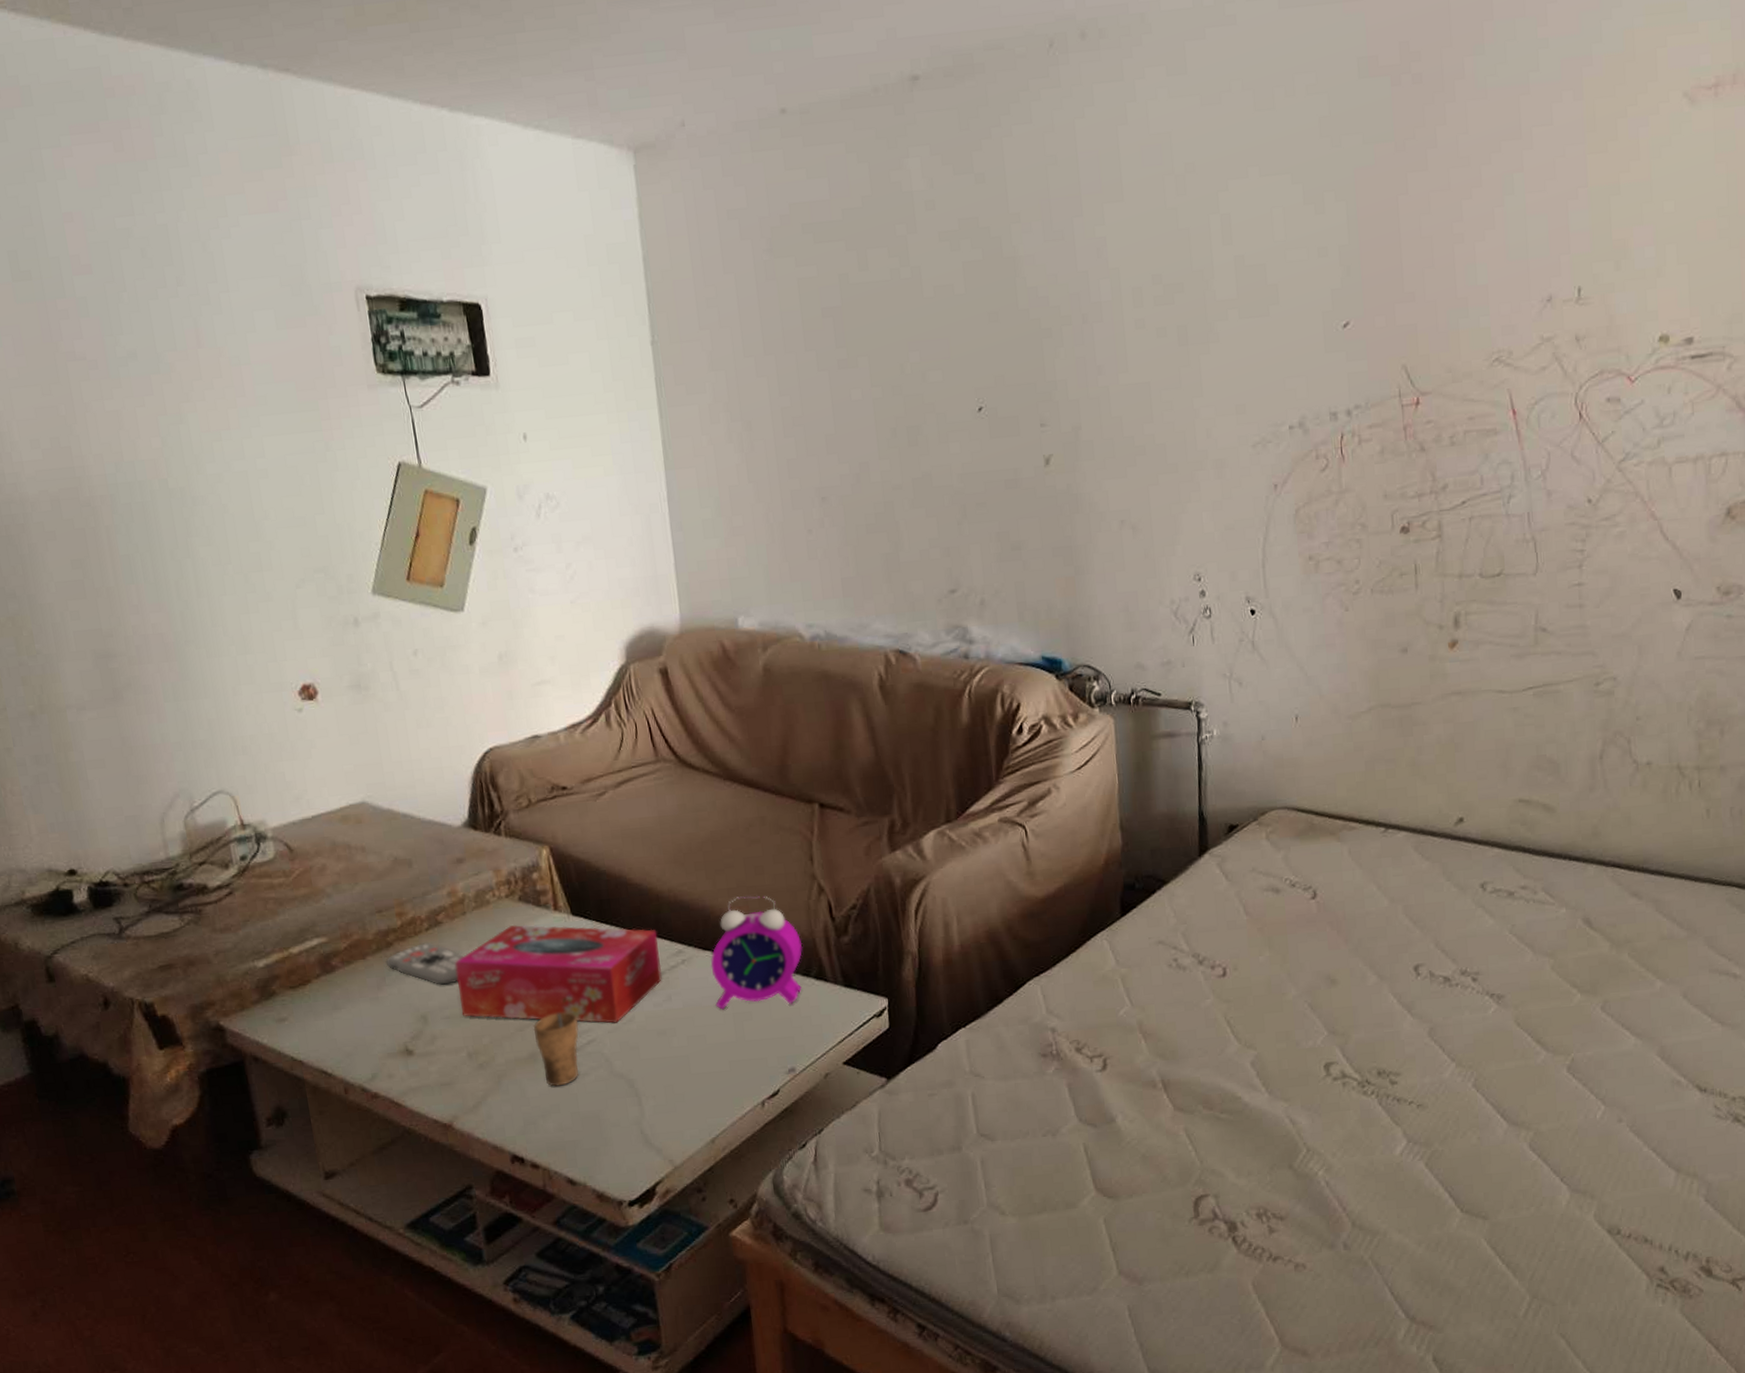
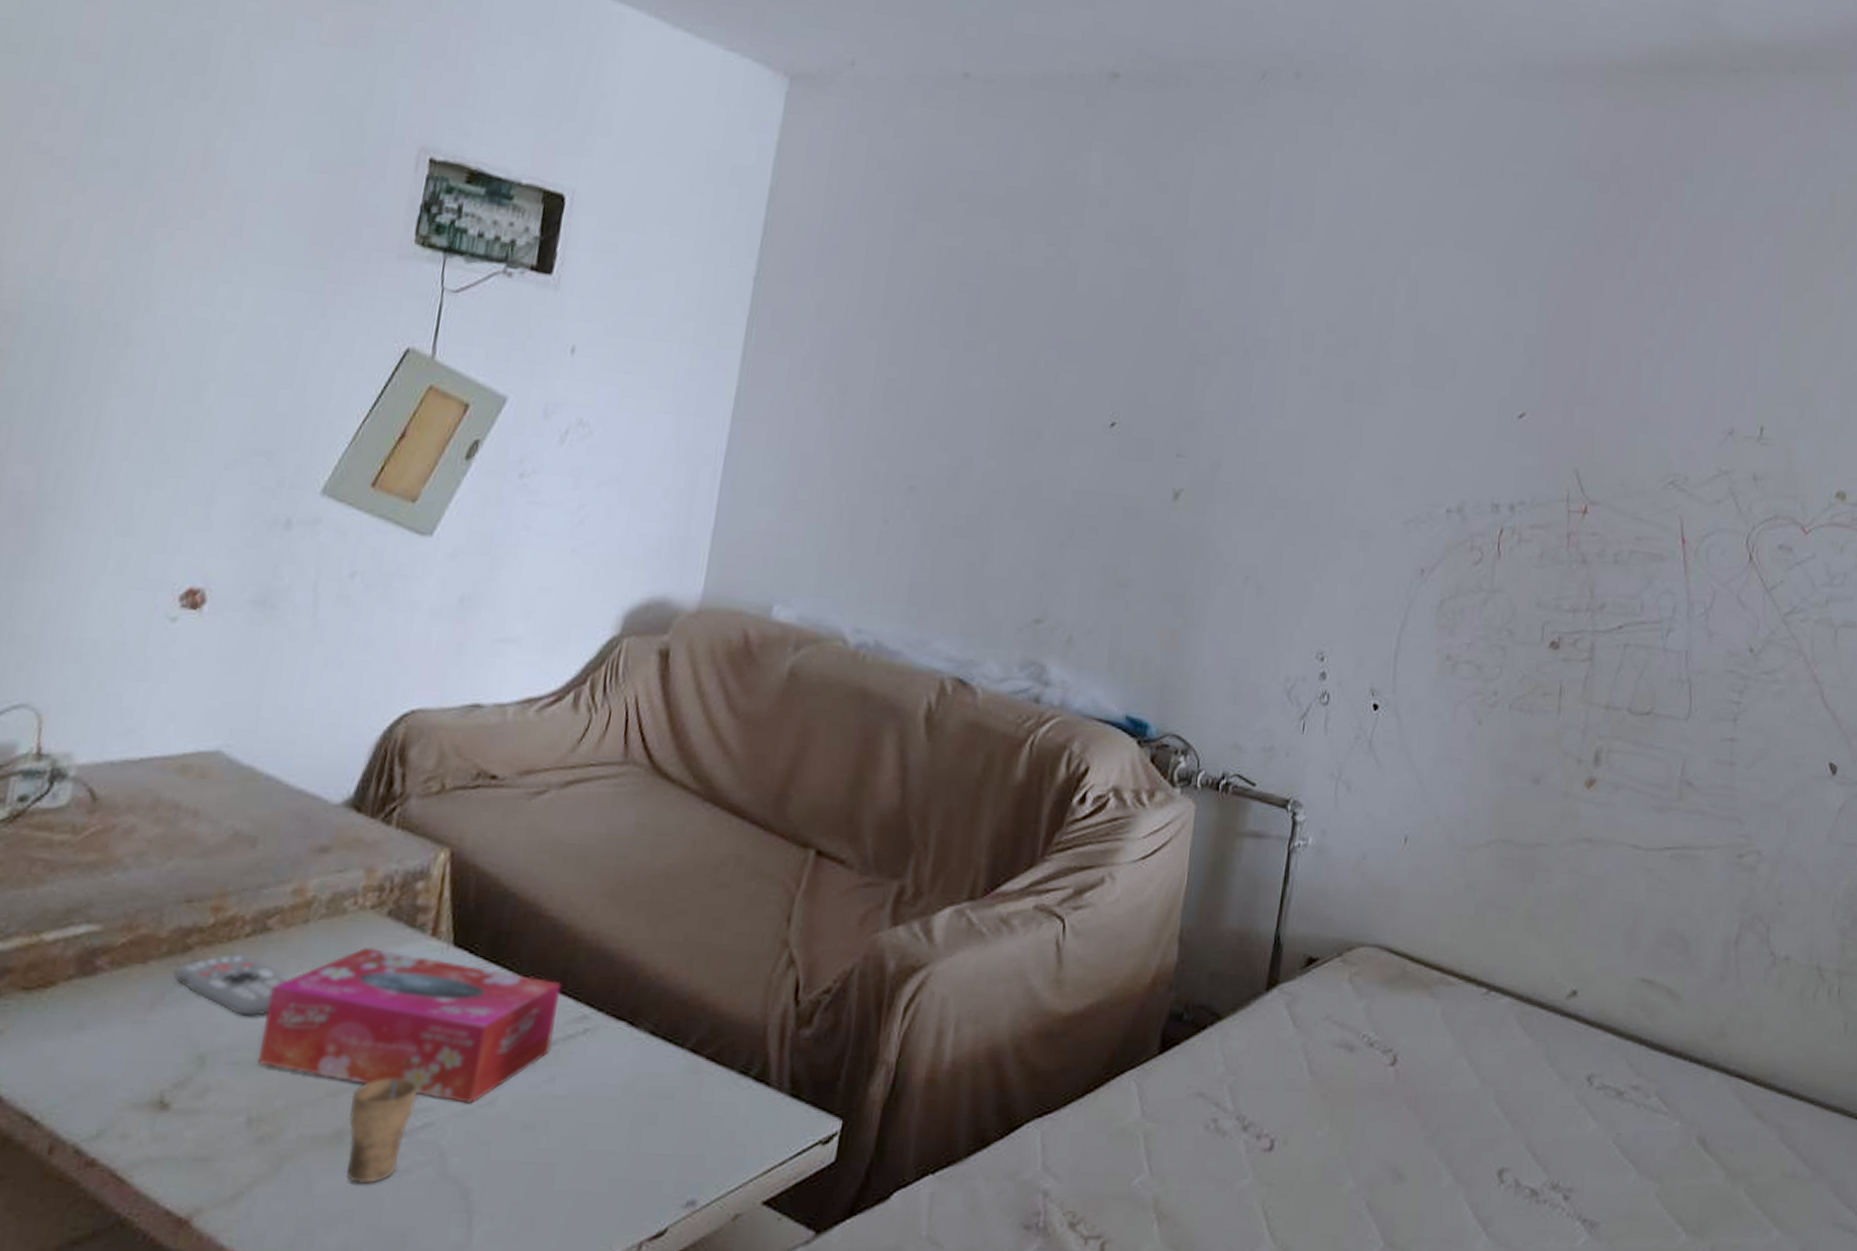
alarm clock: present [710,896,803,1010] -> none [612,954,750,1110]

